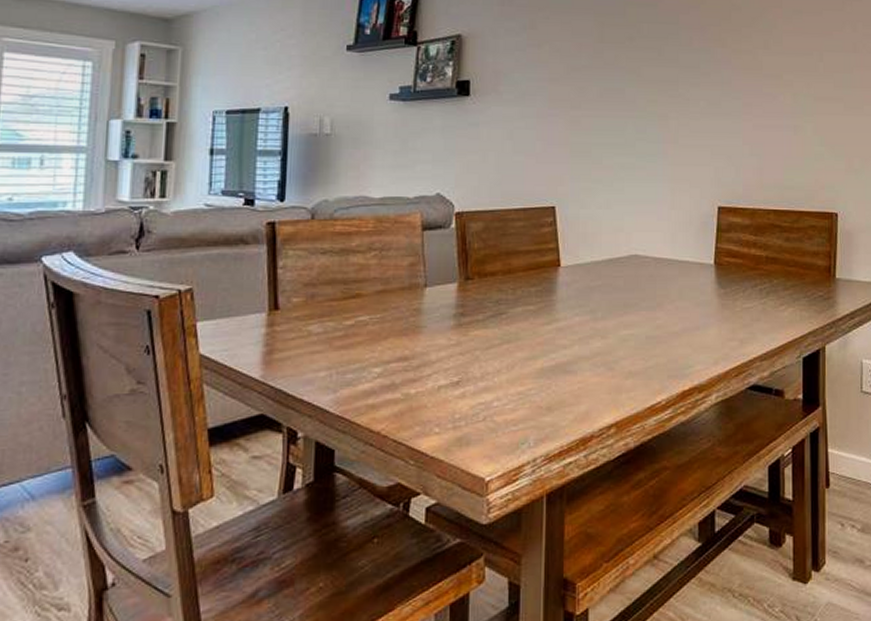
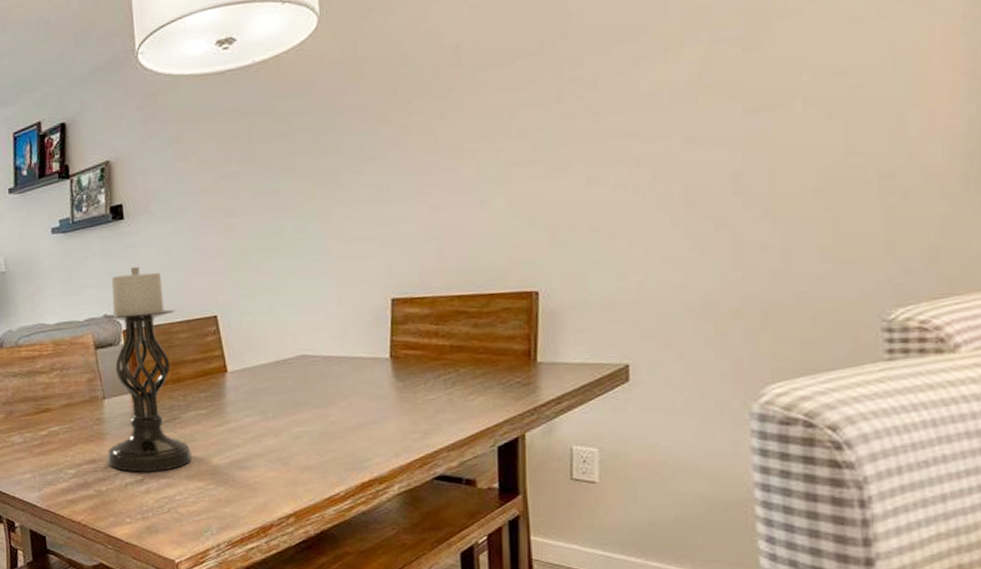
candle holder: none [422,146,515,373] -> present [103,266,192,472]

